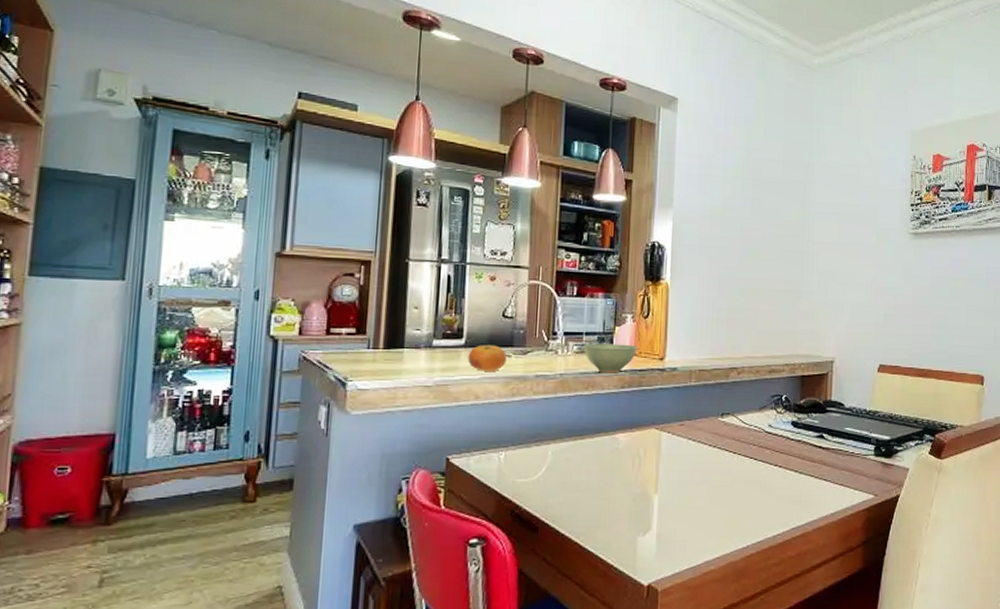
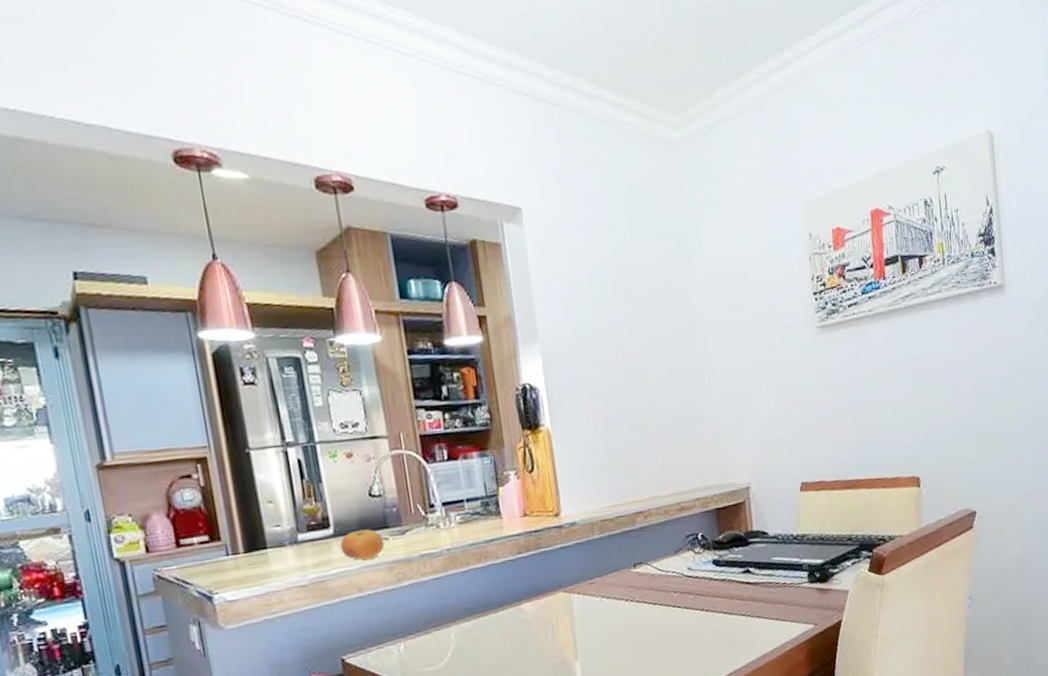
bowl: present [583,343,638,375] -> none [466,504,528,542]

